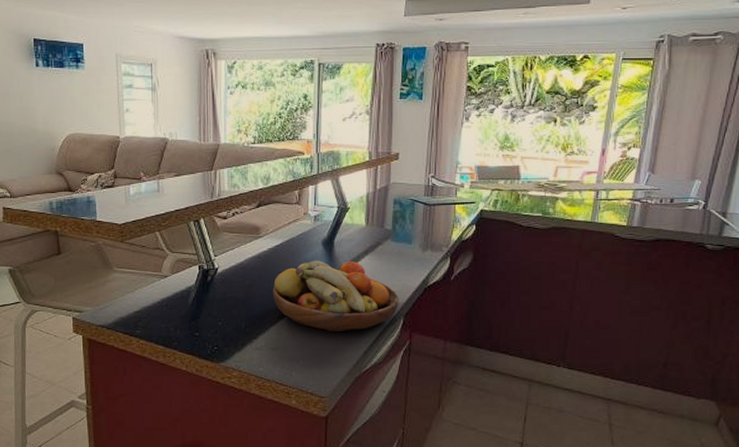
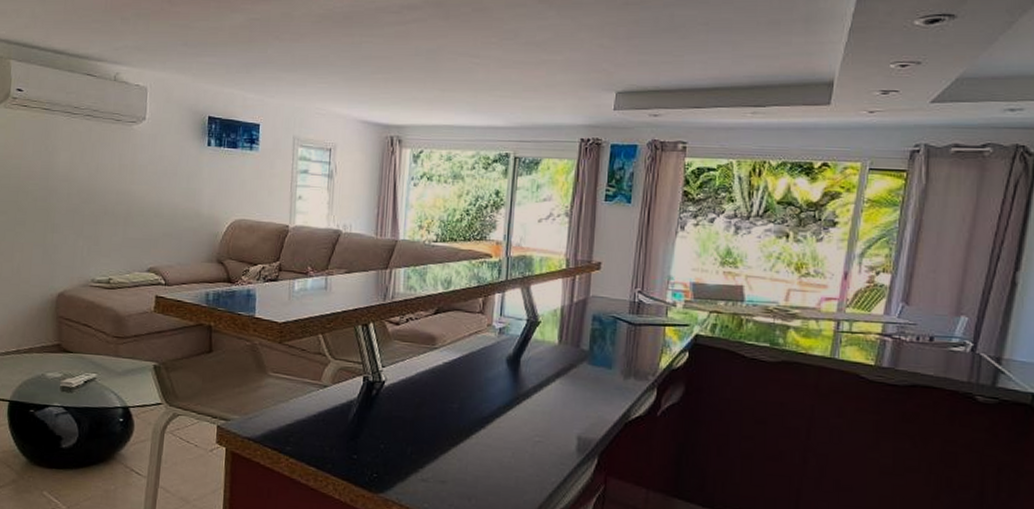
fruit bowl: present [272,260,399,331] -> none [445,380,594,468]

